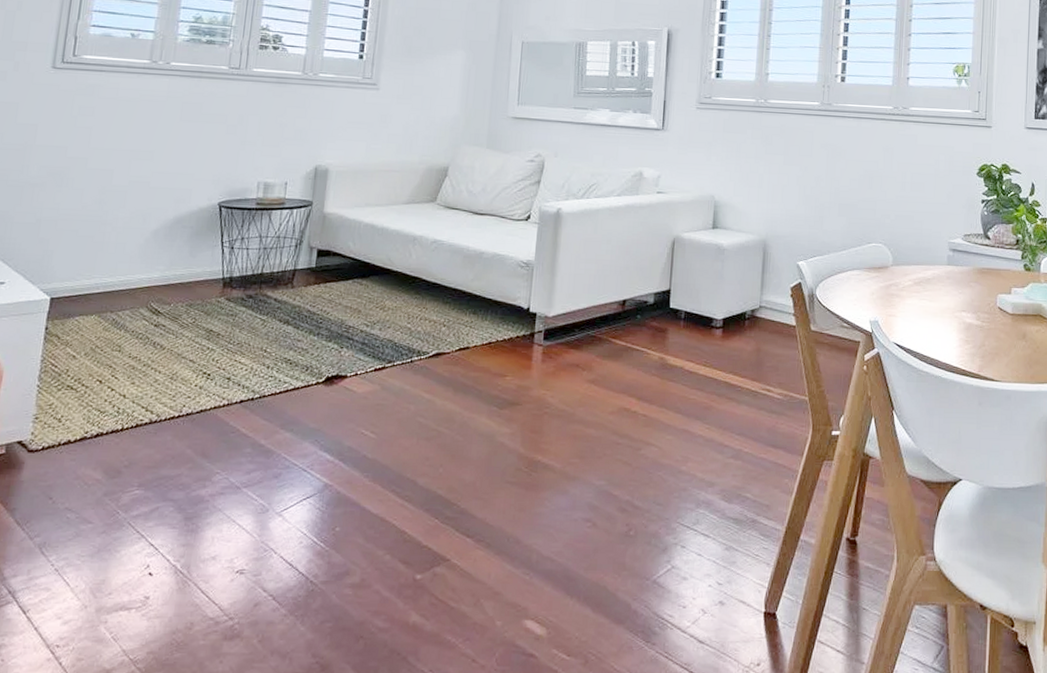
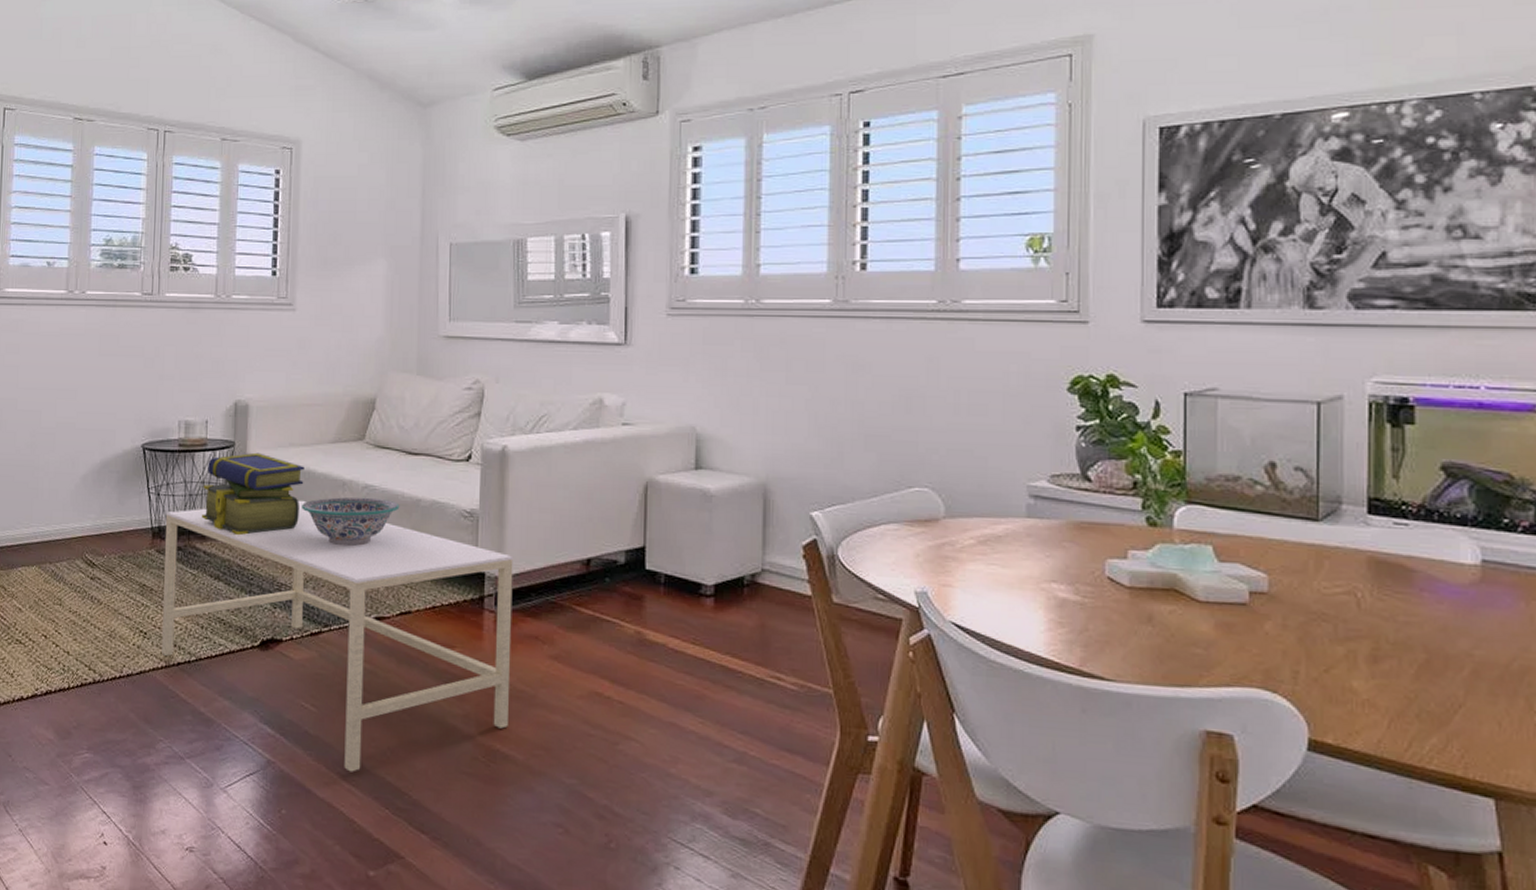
coffee table: none [224,253,562,489] -> present [162,500,514,772]
stack of books: none [275,211,379,285] -> present [202,452,305,536]
decorative bowl: none [373,250,465,293] -> present [302,497,400,547]

